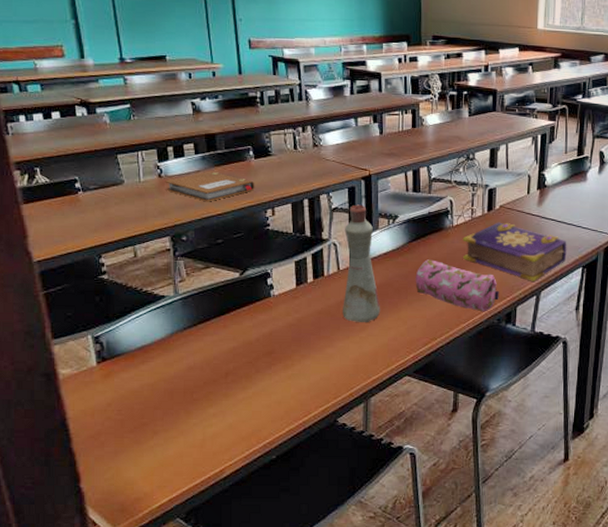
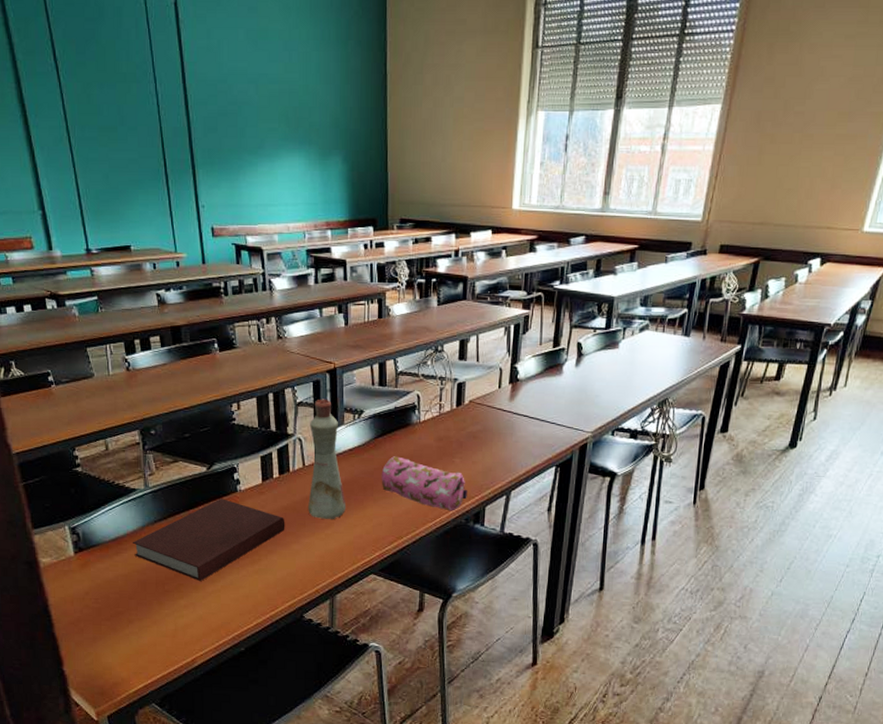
notebook: none [159,304,319,388] -> present [132,498,285,581]
notebook: present [165,171,255,202] -> none [133,364,220,396]
book: present [462,222,567,281] -> none [430,418,540,480]

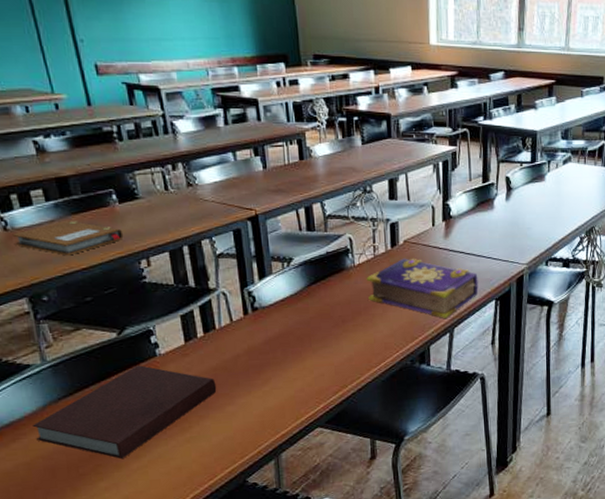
notebook: none [133,364,220,396] -> present [12,220,124,256]
bottle: present [308,399,347,520] -> none [234,248,284,376]
pencil case: present [381,456,467,511] -> none [318,303,410,354]
book: none [430,418,540,480] -> present [366,258,479,318]

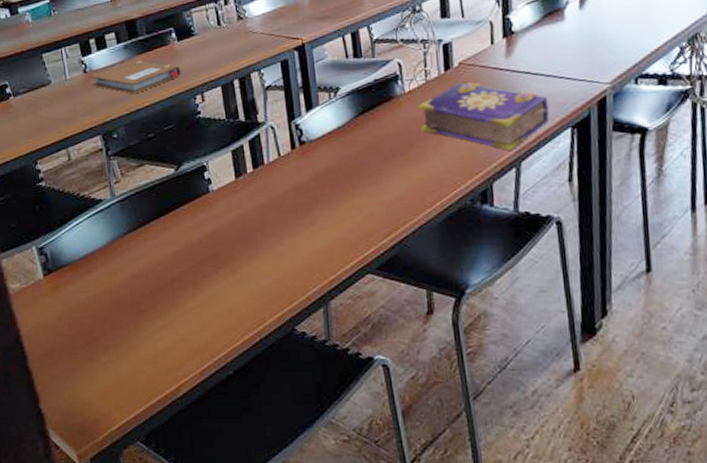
notebook: present [31,365,217,459] -> none [102,201,266,297]

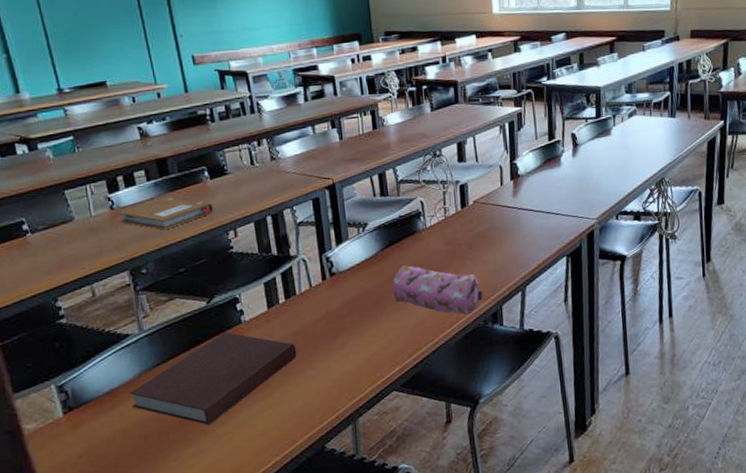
notebook: none [102,201,266,297] -> present [128,332,297,425]
pencil case: none [367,135,470,193] -> present [392,265,483,315]
book: present [417,81,550,151] -> none [438,217,549,277]

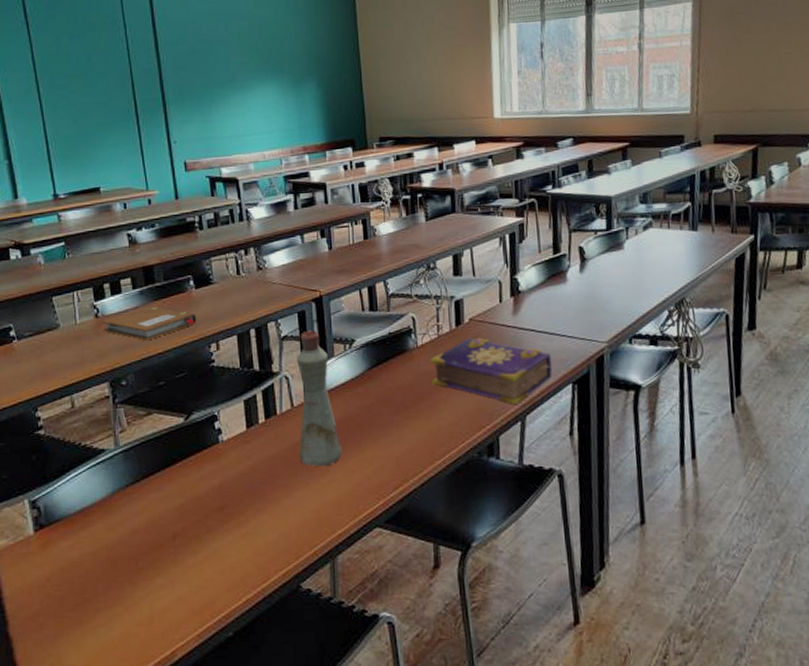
notebook: present [128,332,297,425] -> none [100,452,275,553]
bottle: none [313,215,360,340] -> present [297,330,343,467]
pencil case: present [392,265,483,315] -> none [379,387,477,445]
book: none [438,217,549,277] -> present [429,337,553,405]

